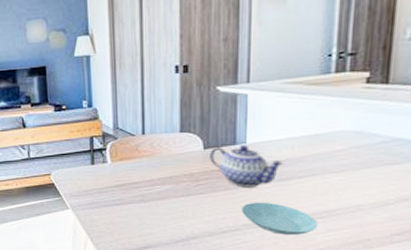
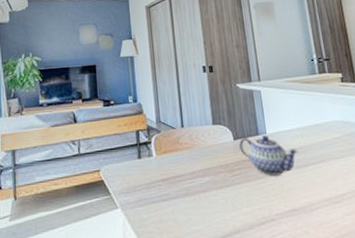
saucer: present [242,202,319,235] -> none [273,189,337,222]

